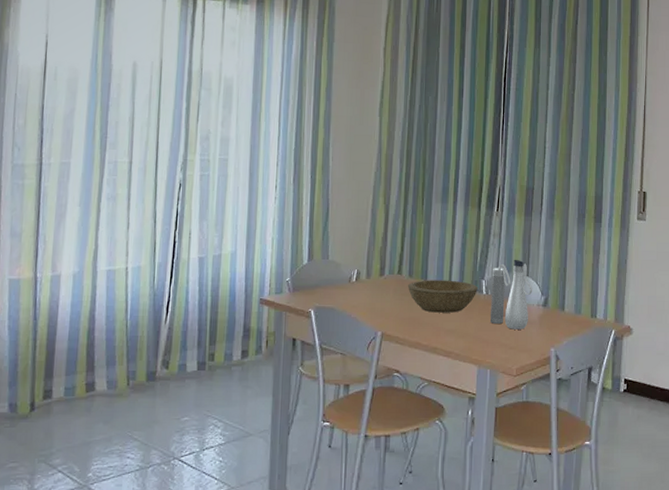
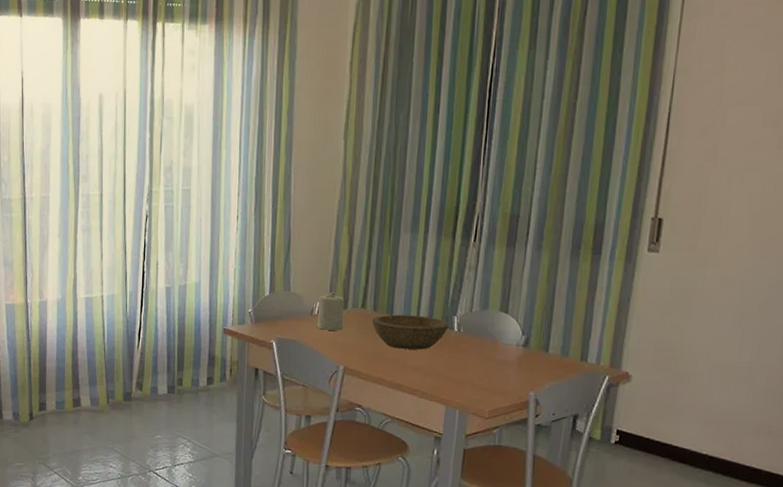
candle: none [355,259,382,297] -> present [317,292,345,331]
water bottle: present [491,259,533,330] -> none [462,294,513,371]

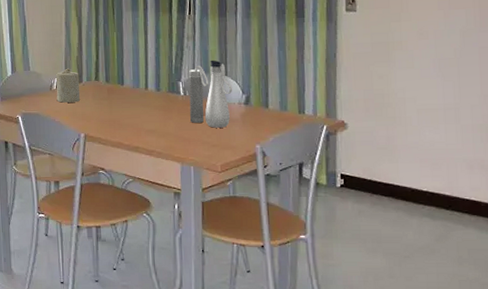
bowl: present [371,314,450,350] -> none [105,83,176,115]
water bottle: none [462,294,513,371] -> present [188,60,233,128]

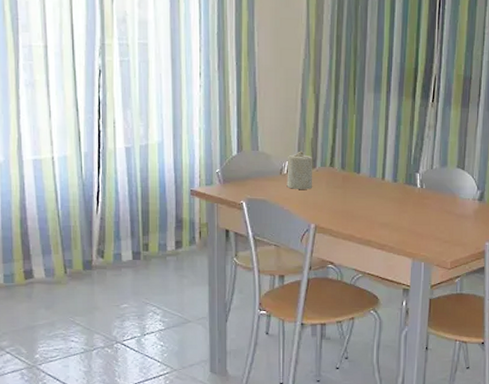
water bottle: present [188,60,233,128] -> none [425,152,469,224]

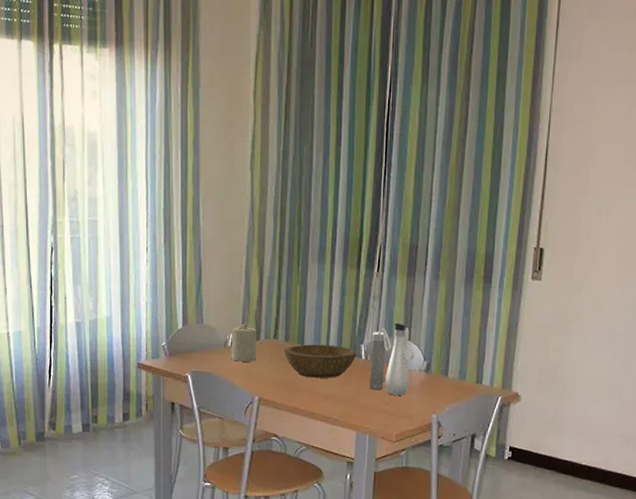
bowl: none [340,172,413,206] -> present [283,344,358,378]
water bottle: none [425,152,469,224] -> present [370,322,415,395]

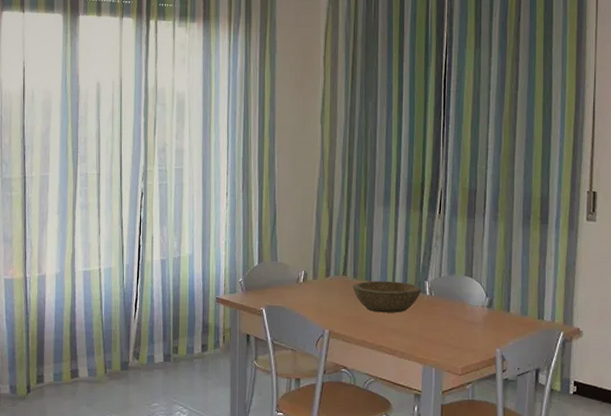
candle: present [231,323,257,362] -> none [303,261,327,297]
water bottle: present [370,322,415,395] -> none [435,261,477,330]

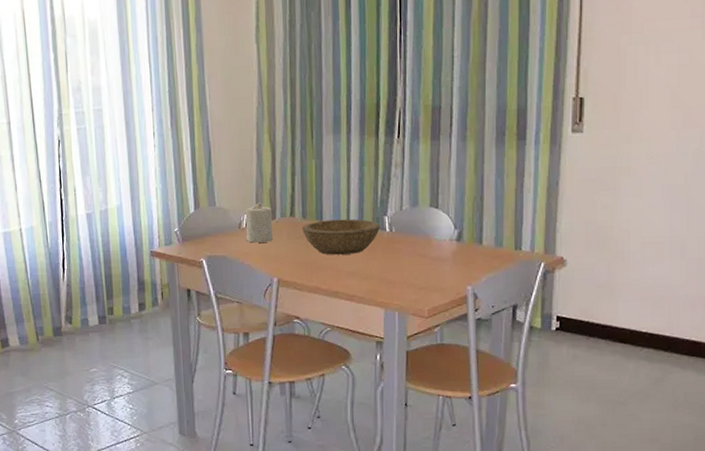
candle: none [303,261,327,297] -> present [246,202,273,243]

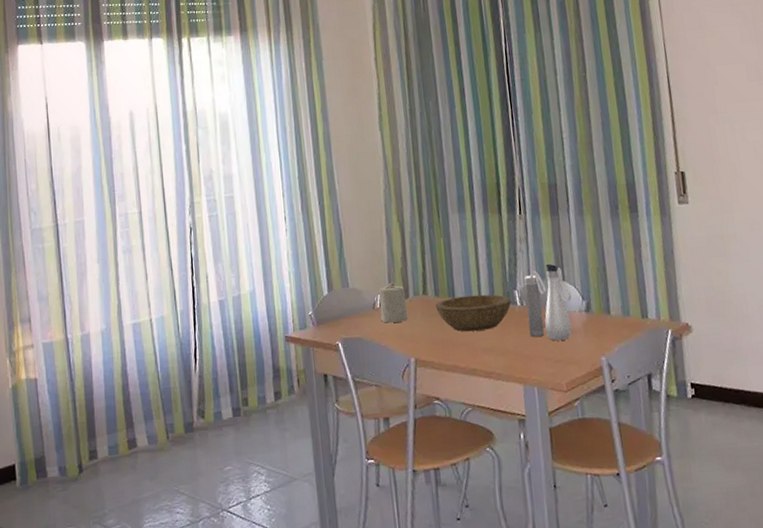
water bottle: none [395,190,444,268] -> present [524,263,572,341]

